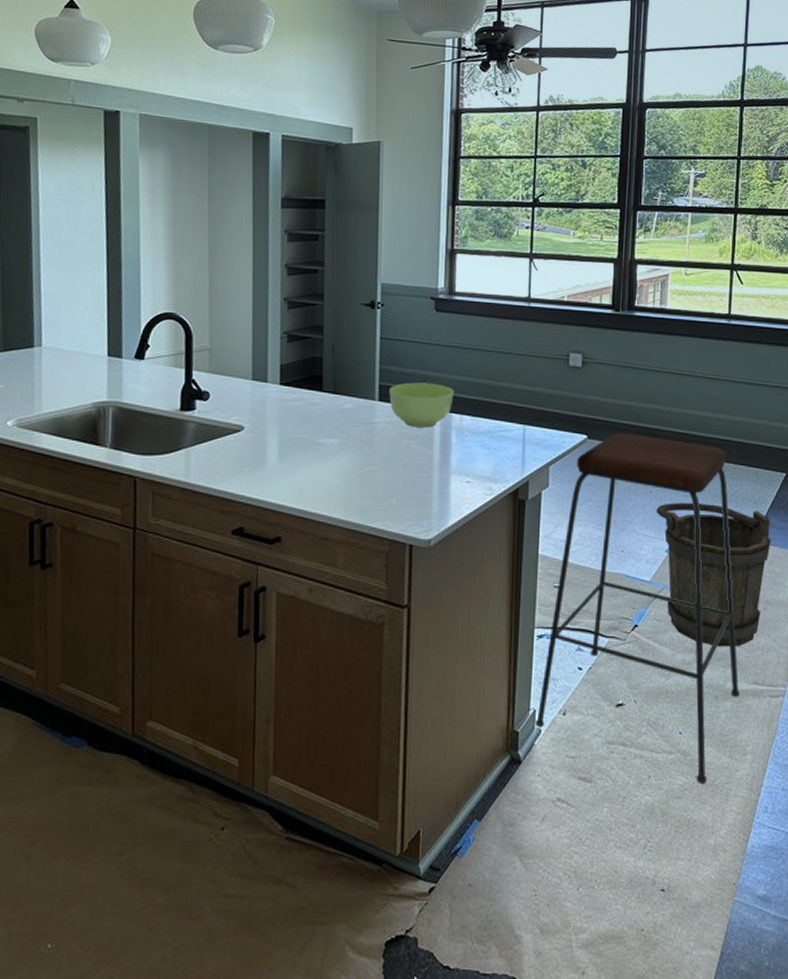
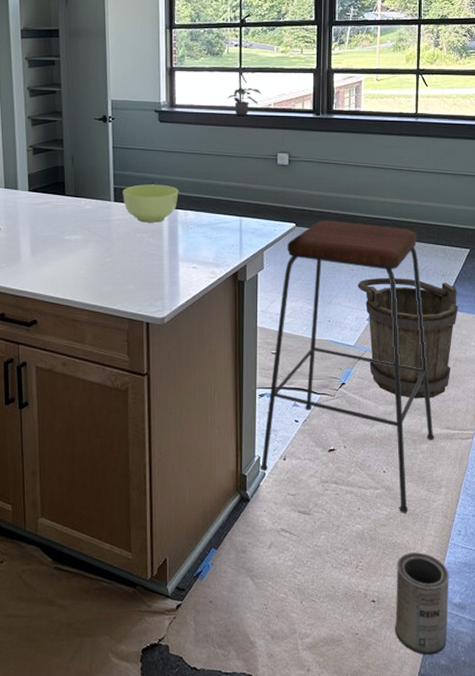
potted plant: none [515,275,555,309] -> present [227,87,262,116]
paint can: none [687,832,753,958] -> present [395,552,449,655]

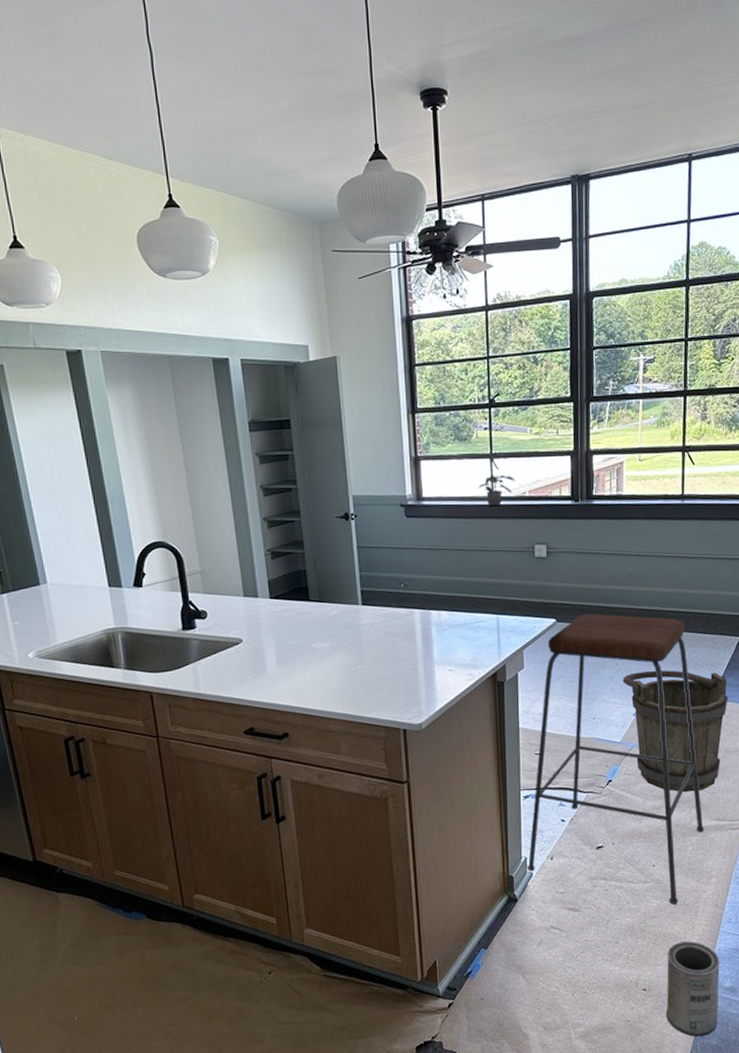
bowl: present [123,184,179,223] -> none [371,584,431,626]

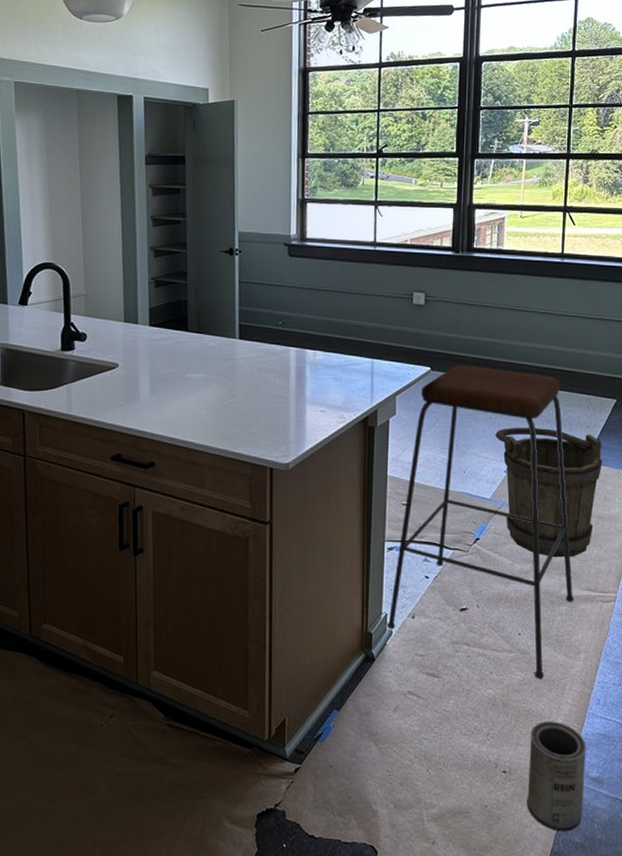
potted plant: present [478,475,516,507] -> none [361,221,398,252]

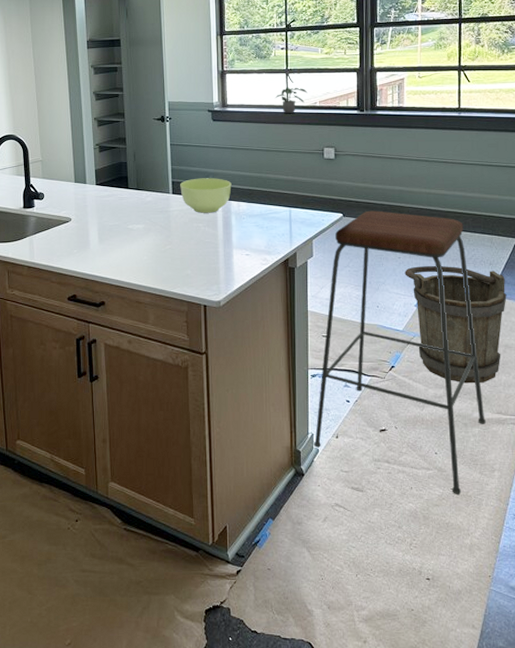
bowl: none [248,322,308,363] -> present [180,178,232,213]
potted plant: none [361,221,398,252] -> present [275,87,308,114]
paint can: present [527,721,586,831] -> none [450,533,505,636]

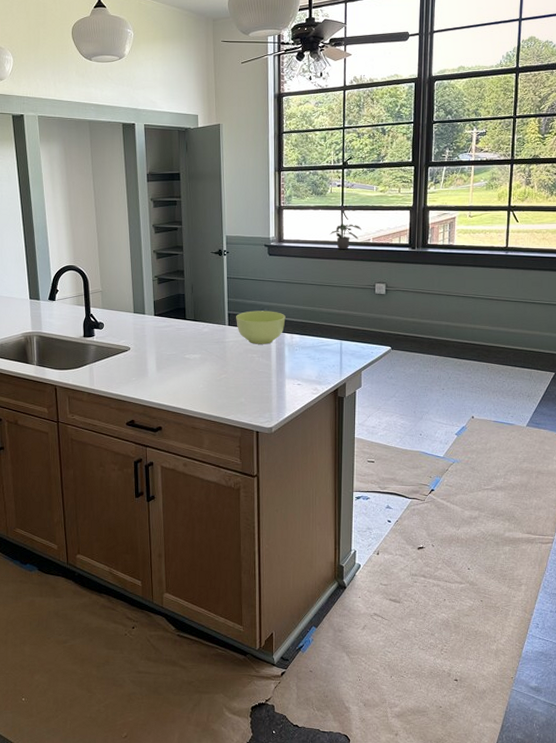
bar stool: present [313,210,486,494] -> none [355,344,516,606]
bucket: present [404,265,507,384] -> none [447,396,542,506]

